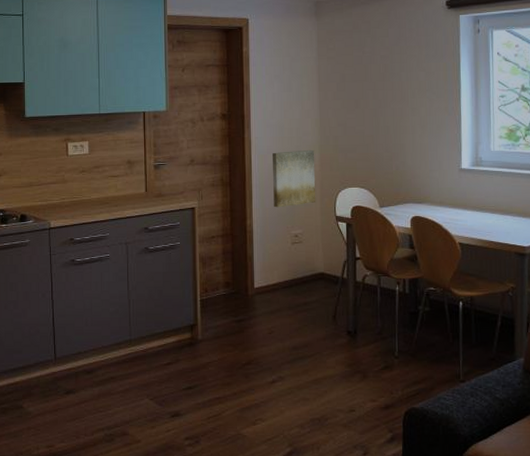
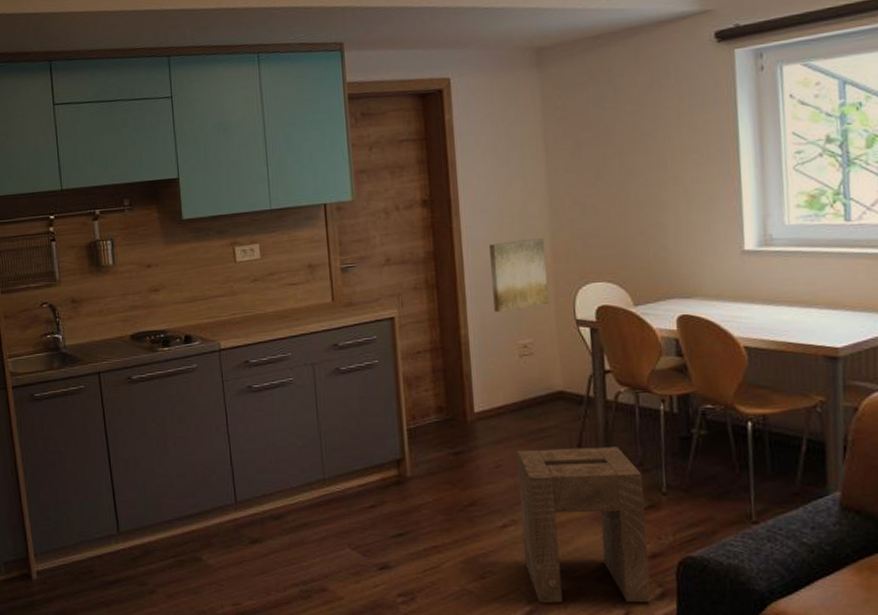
stool: none [286,319,384,445] -> present [516,447,651,603]

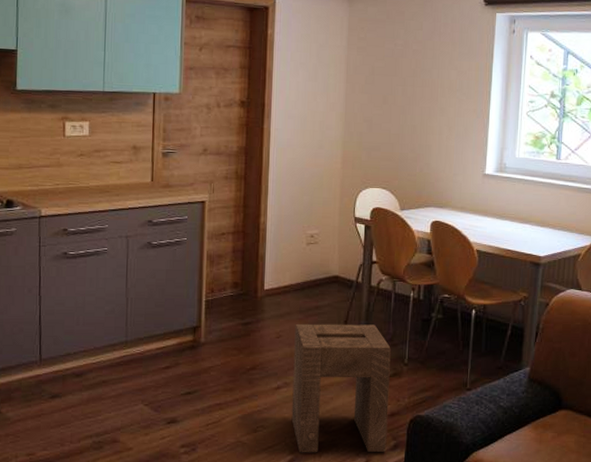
wall art: present [489,237,549,313] -> none [290,145,338,206]

